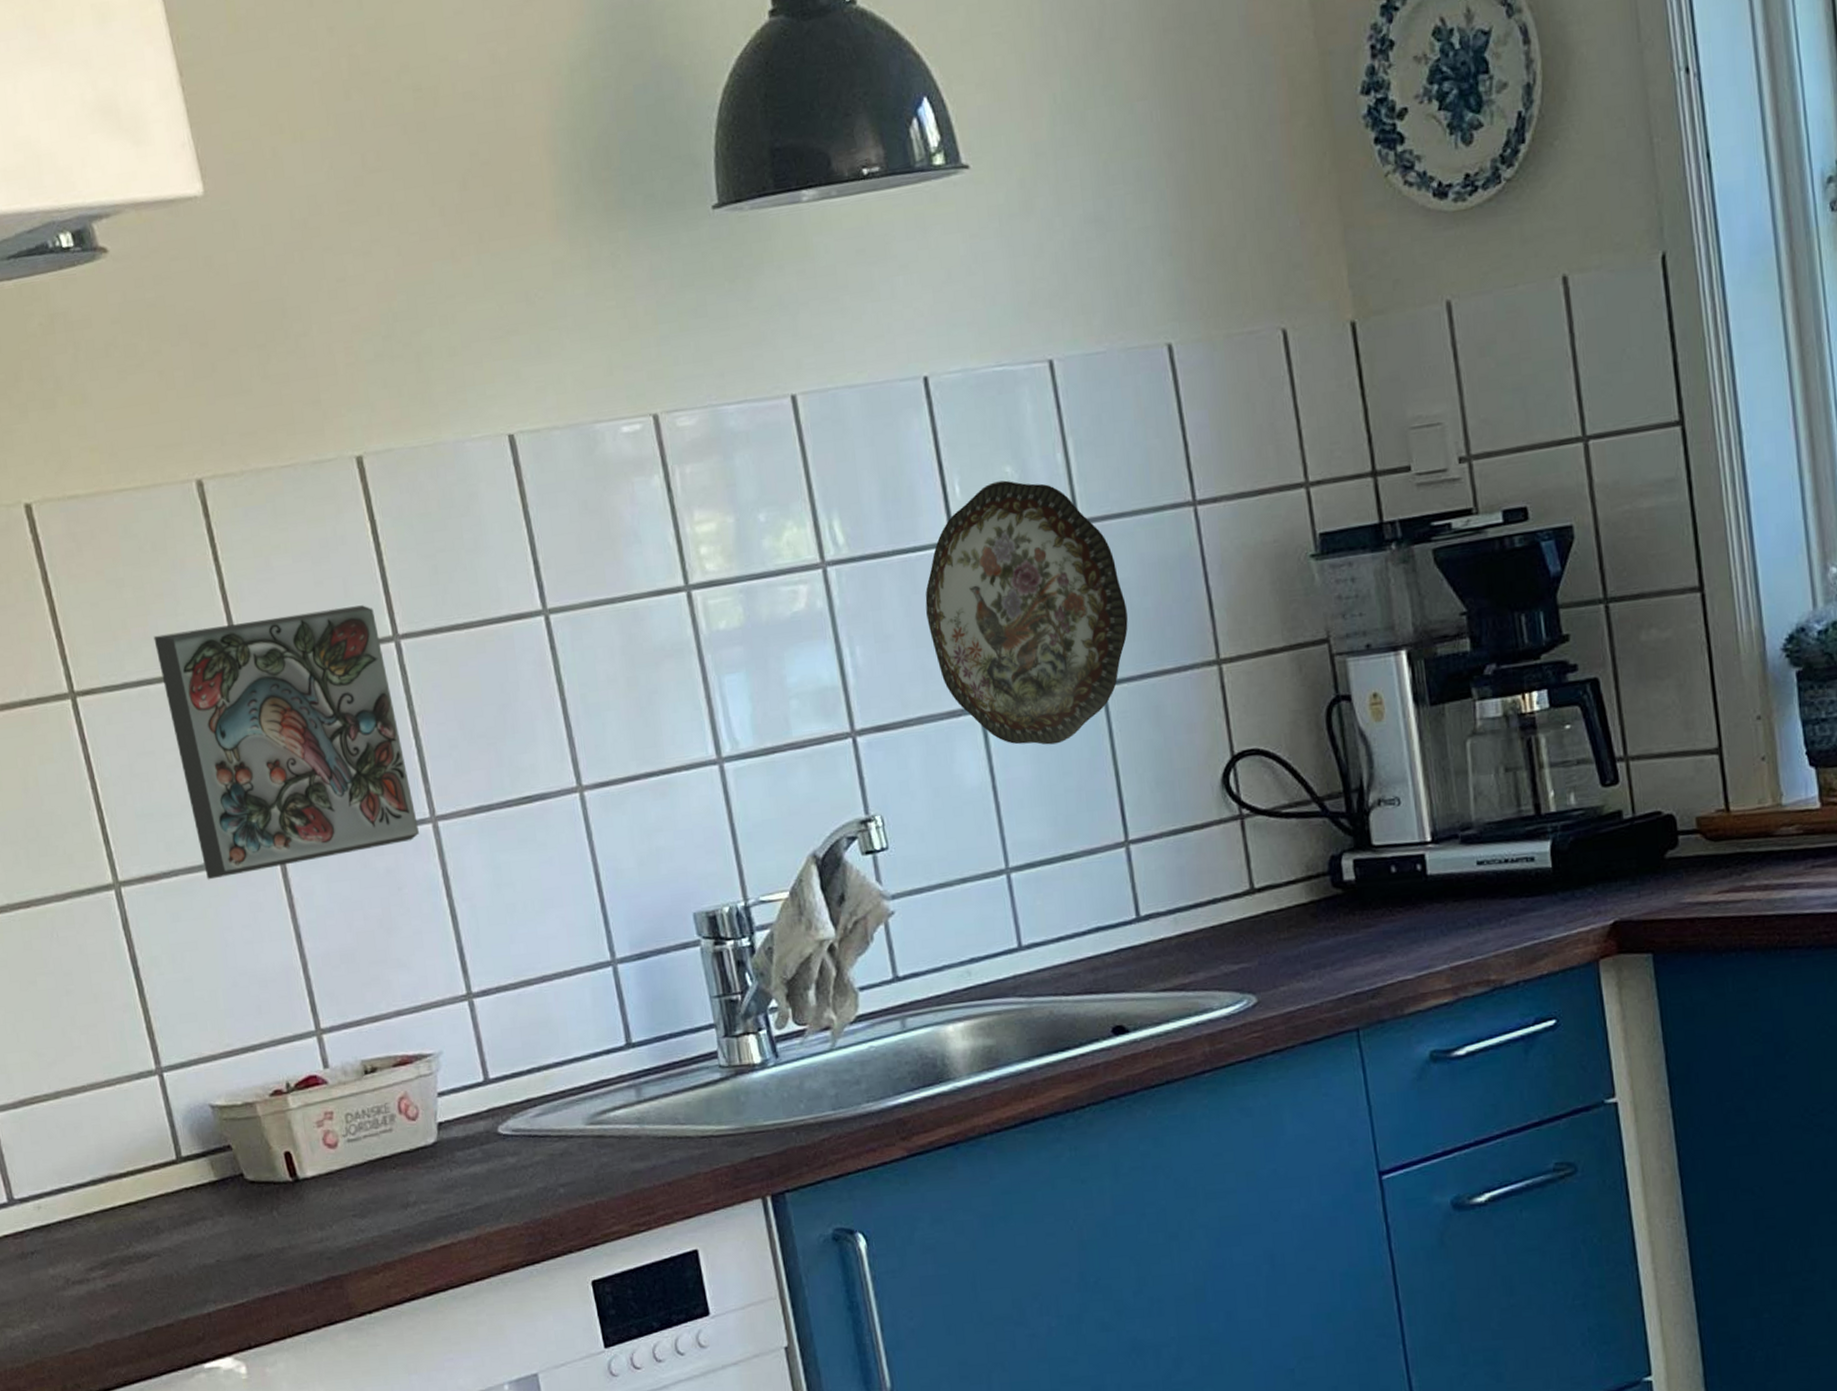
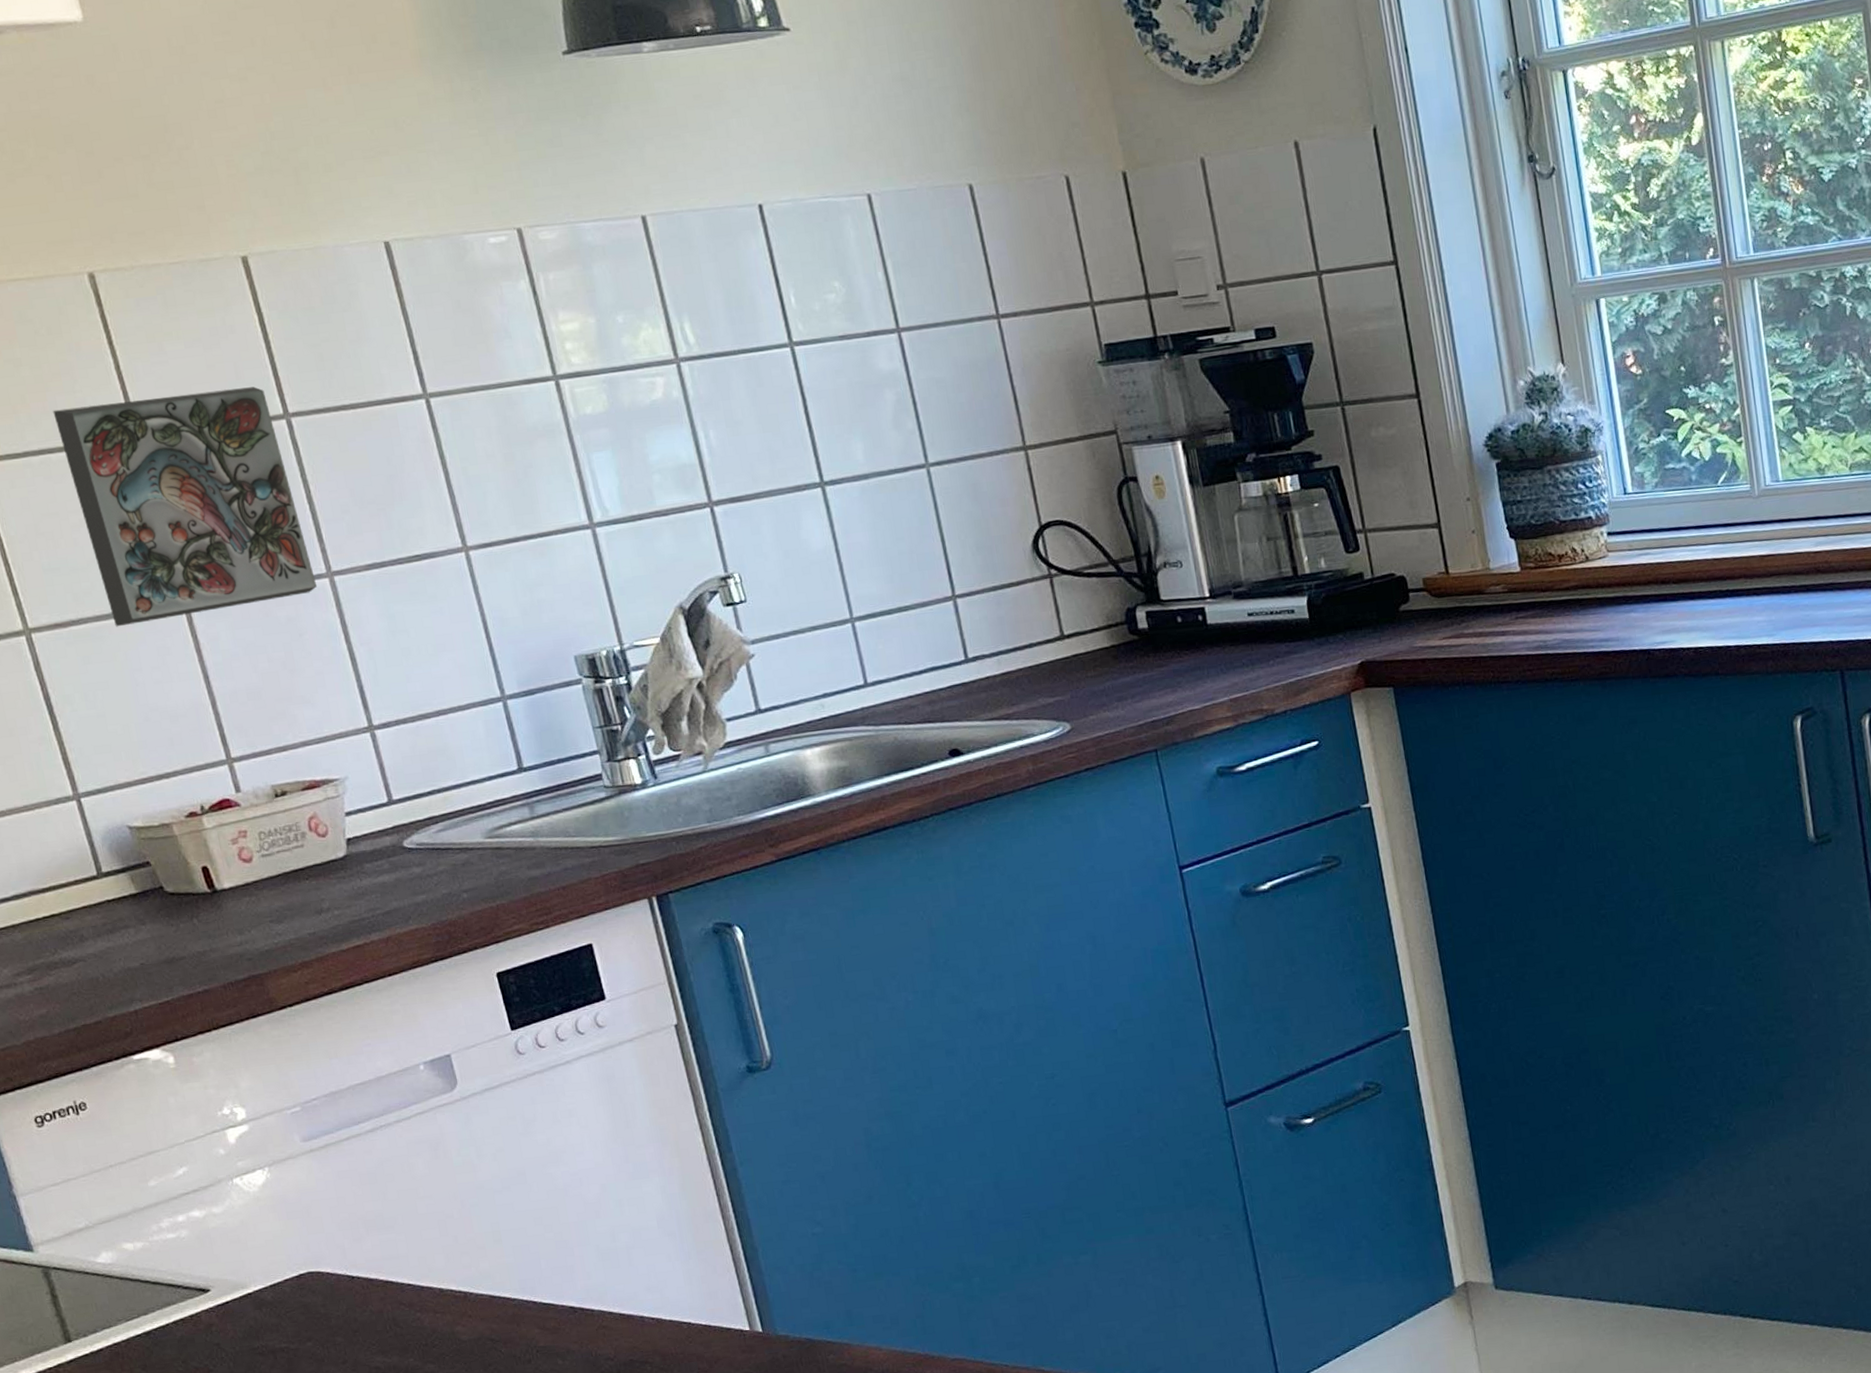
decorative plate: present [925,480,1128,745] -> none [769,293,947,515]

